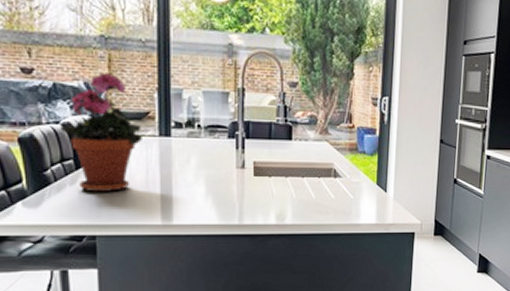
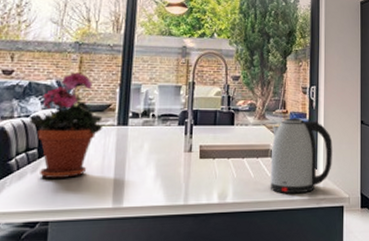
kettle: none [333,133,406,218] -> present [270,118,333,194]

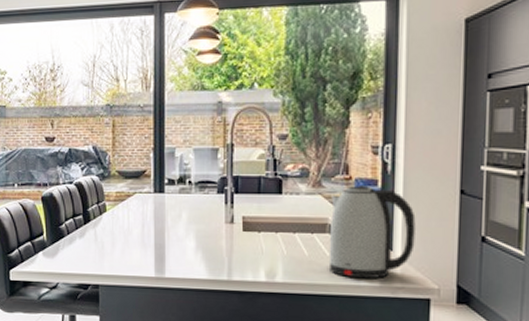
potted plant: present [29,72,104,178] -> none [73,137,140,245]

